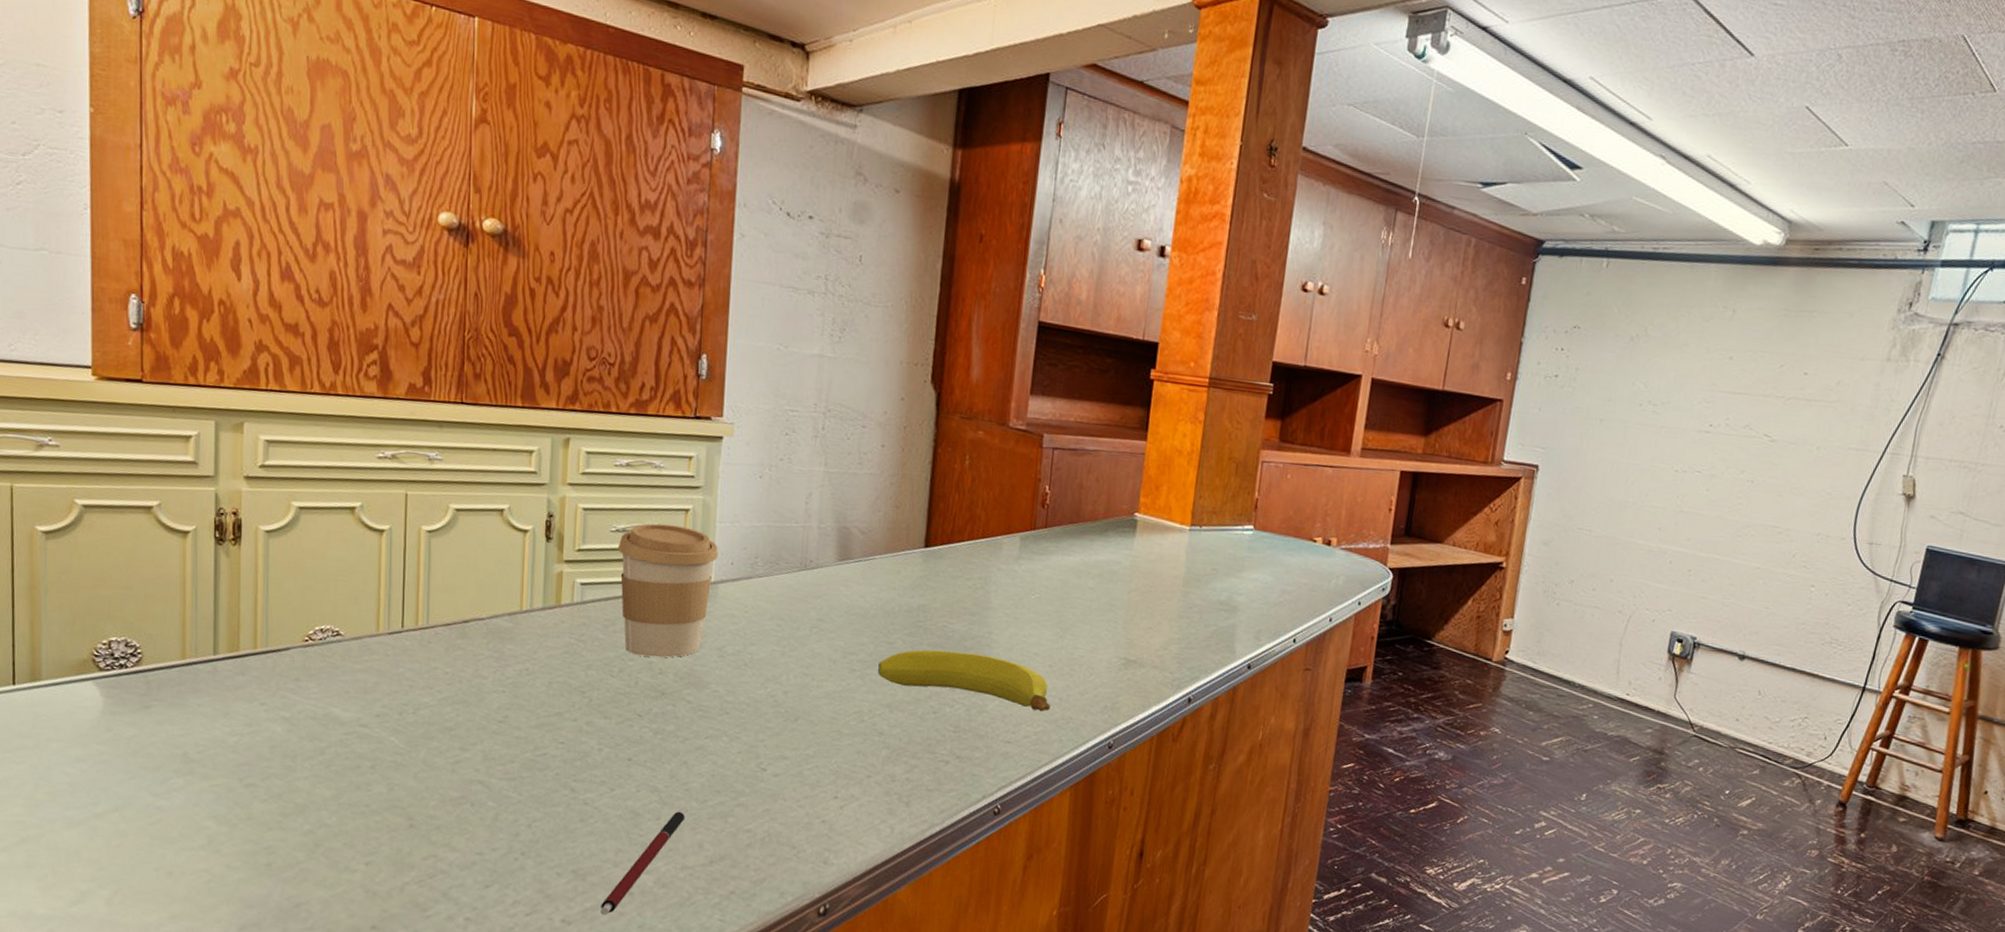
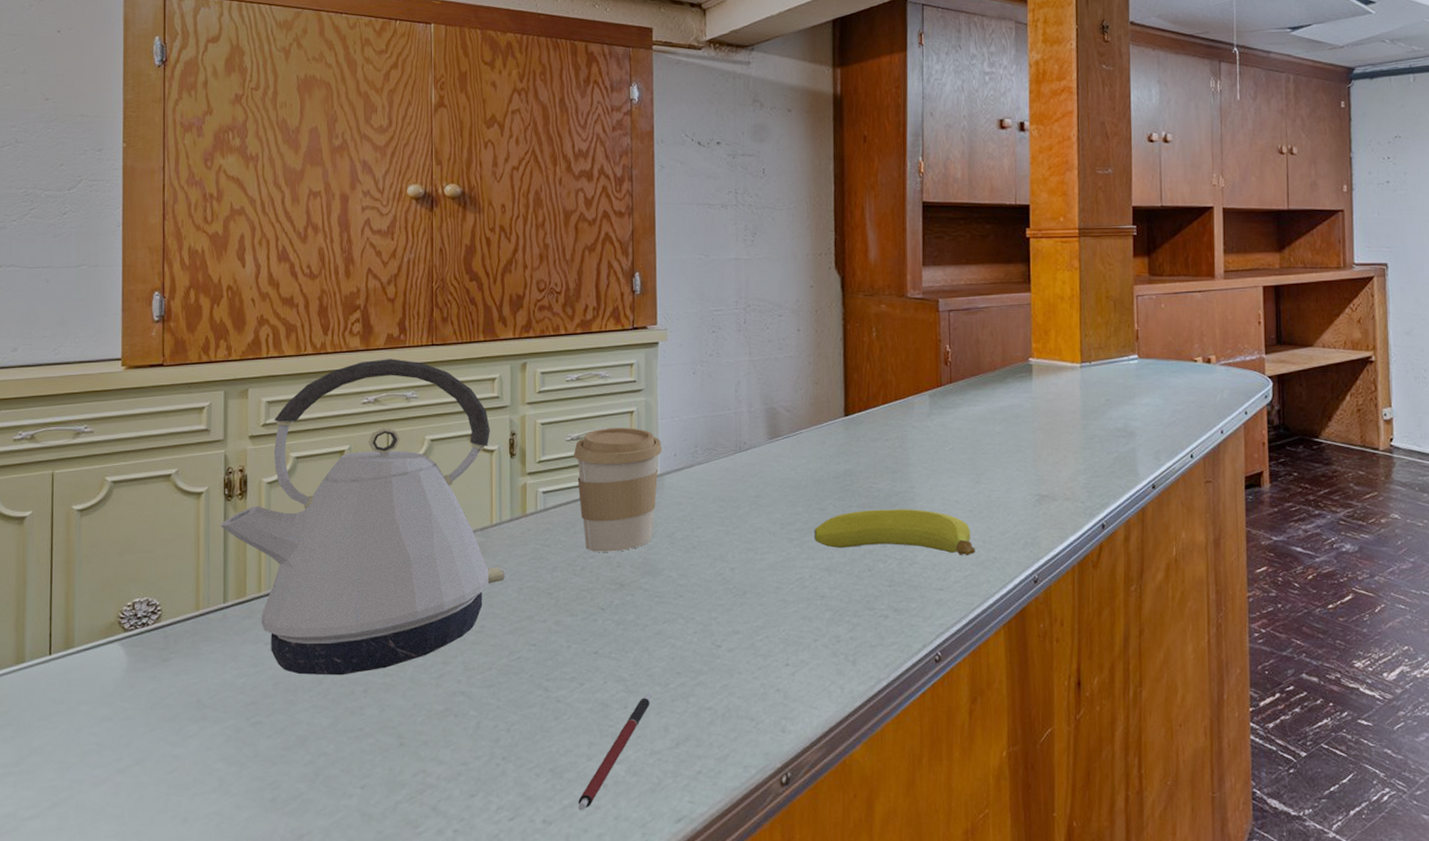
kettle: none [210,410,535,748] -> present [220,359,506,676]

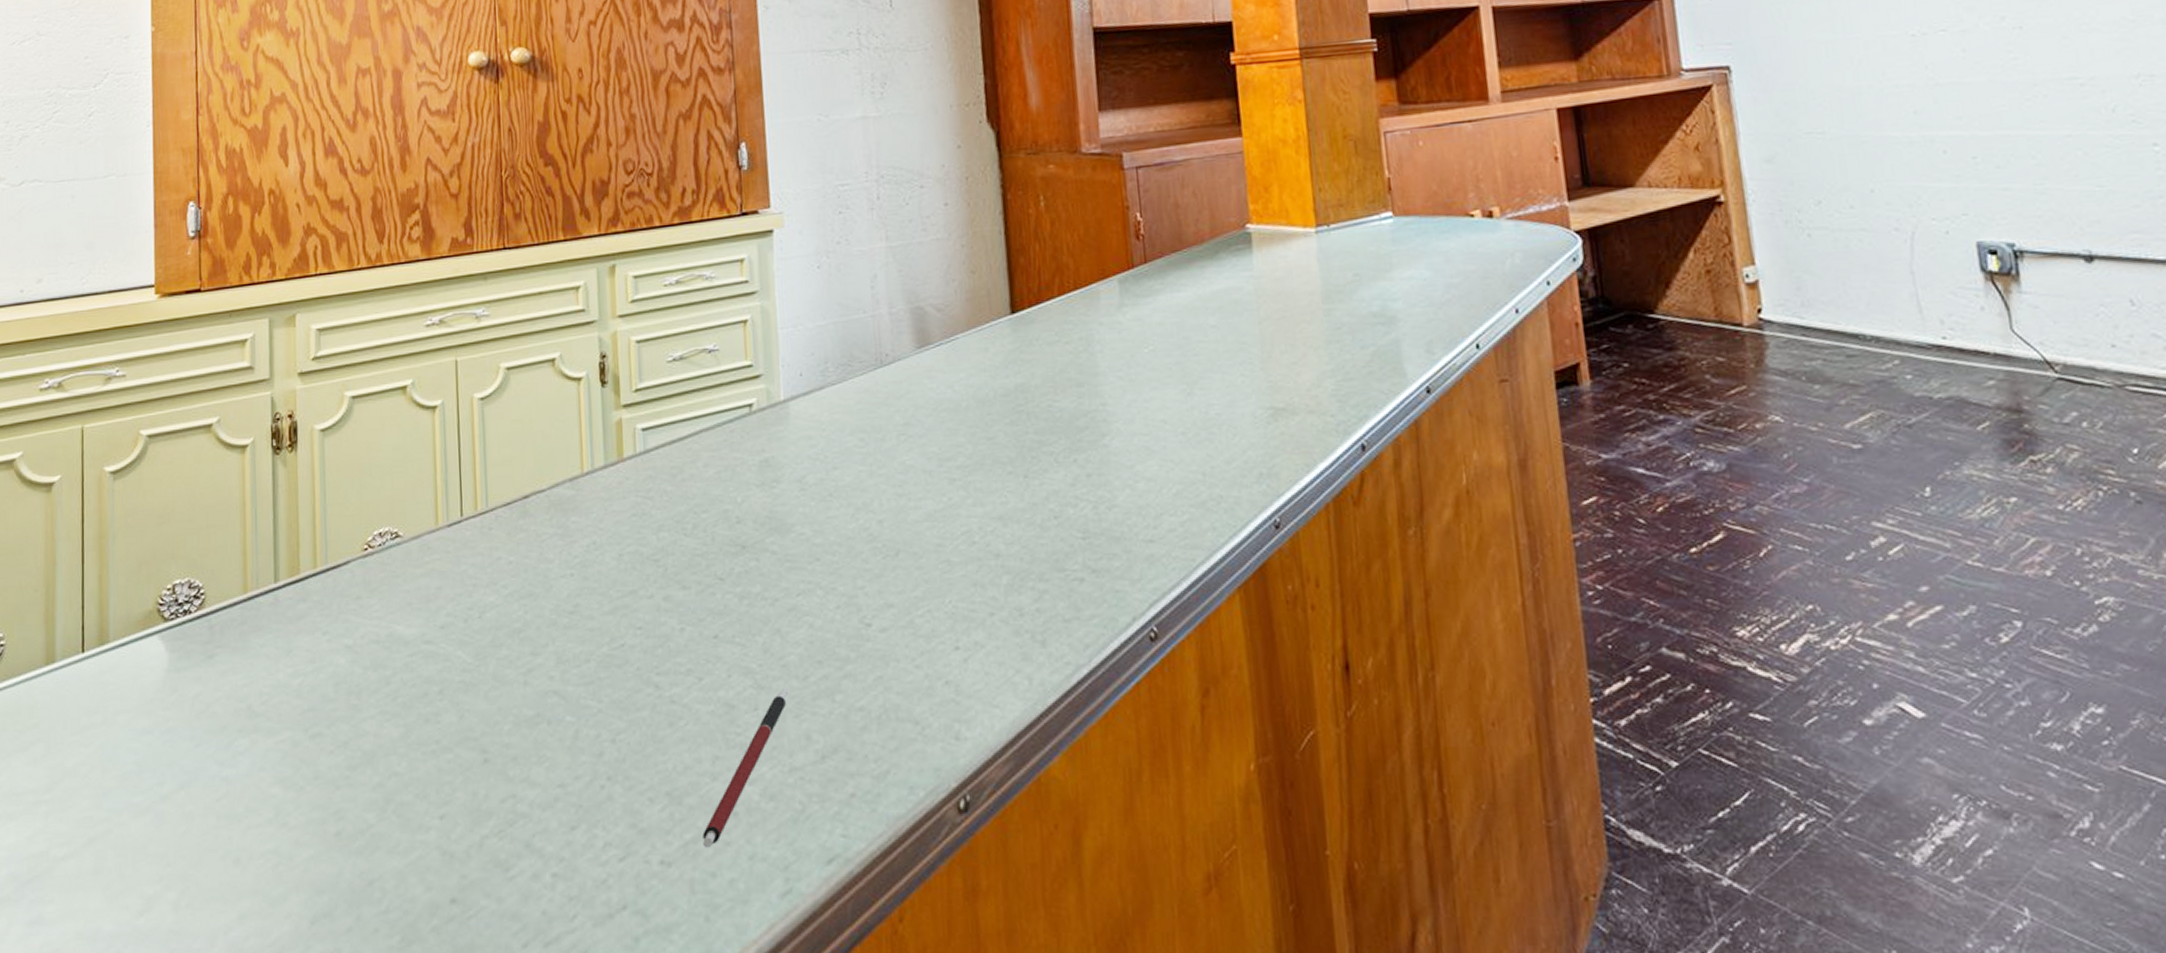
kettle: present [220,359,506,676] -> none [268,268,602,673]
coffee cup: present [573,427,662,552] -> none [676,341,784,505]
fruit: present [814,509,975,556] -> none [981,433,1193,495]

